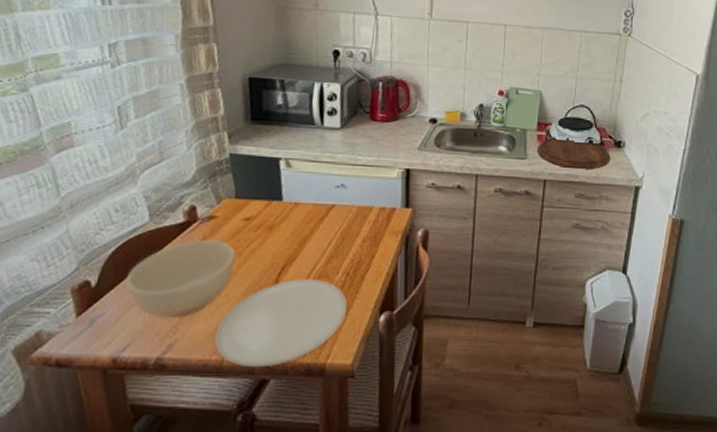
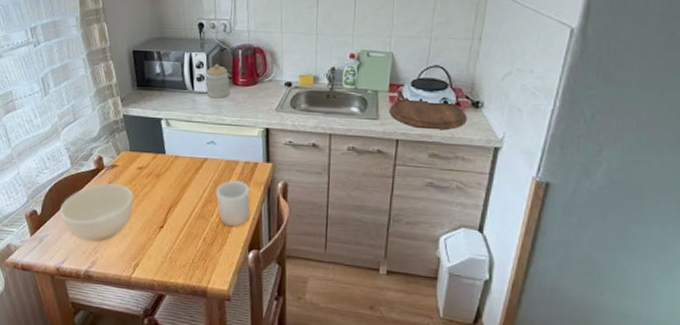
plate: present [214,279,348,368] -> none [124,218,222,286]
jar: none [338,96,368,135] -> present [205,64,231,99]
mug: none [343,229,385,286] -> present [215,180,250,227]

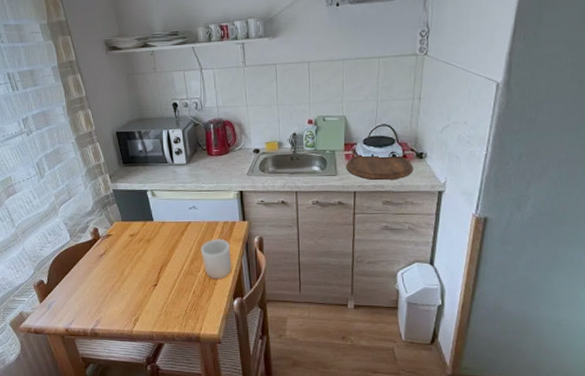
bowl: present [59,183,134,242] -> none [63,251,129,304]
jar: present [205,64,231,99] -> none [183,138,206,169]

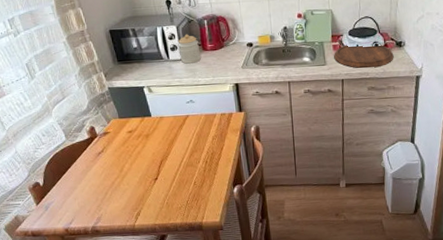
jar: none [183,138,206,169] -> present [178,34,202,64]
mug: present [200,238,232,279] -> none [199,130,231,169]

